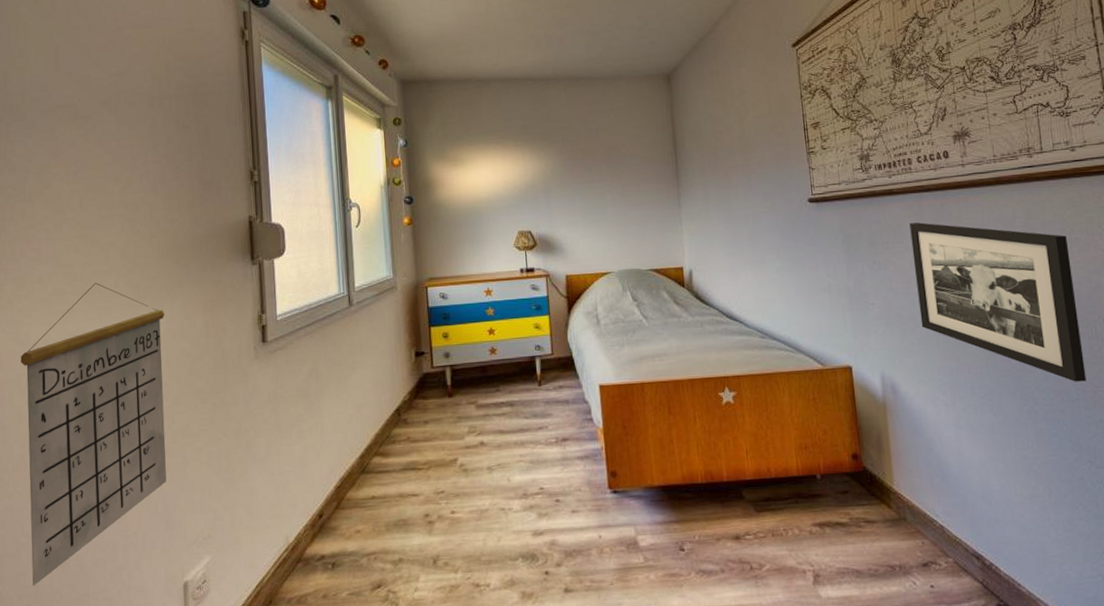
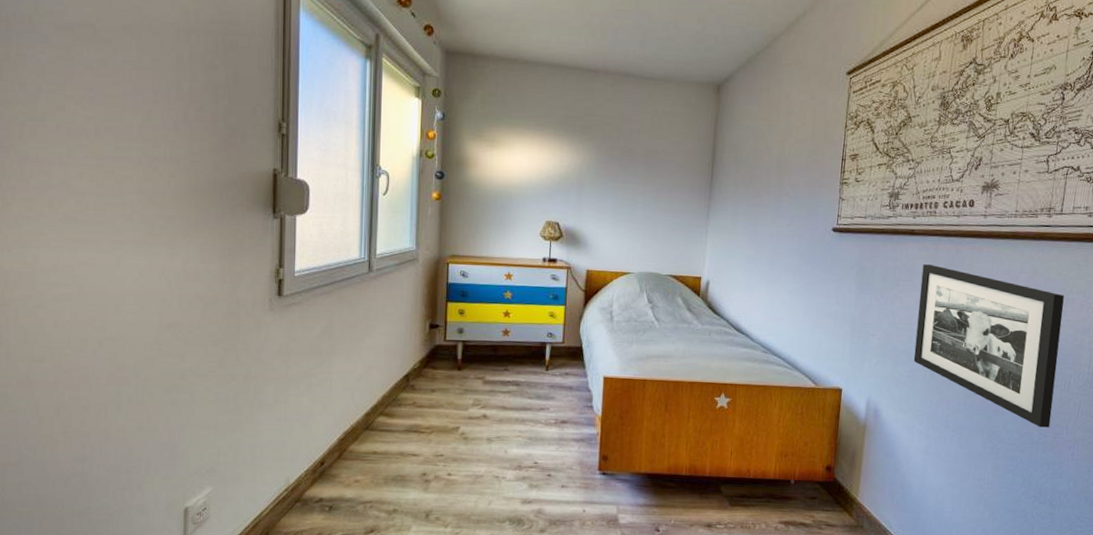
calendar: present [20,282,167,586] -> none [27,214,179,495]

